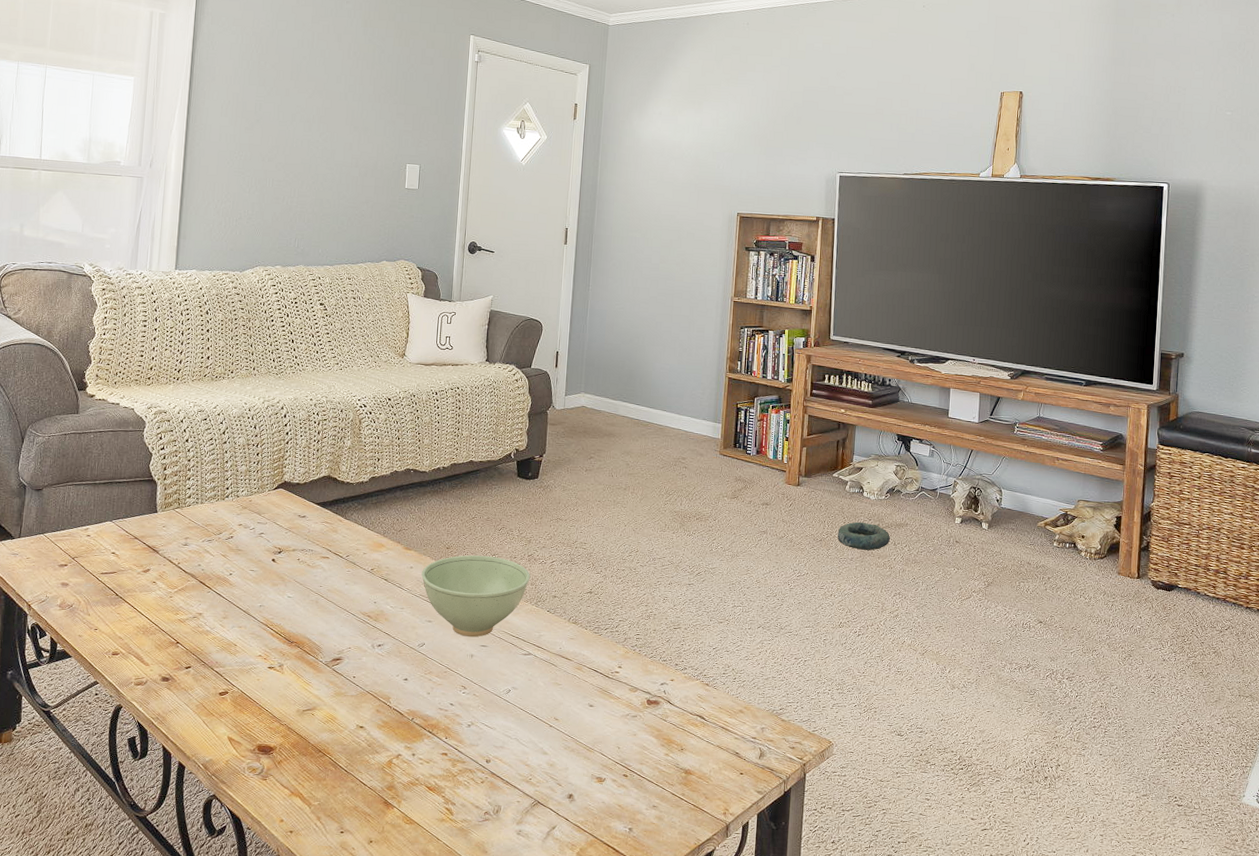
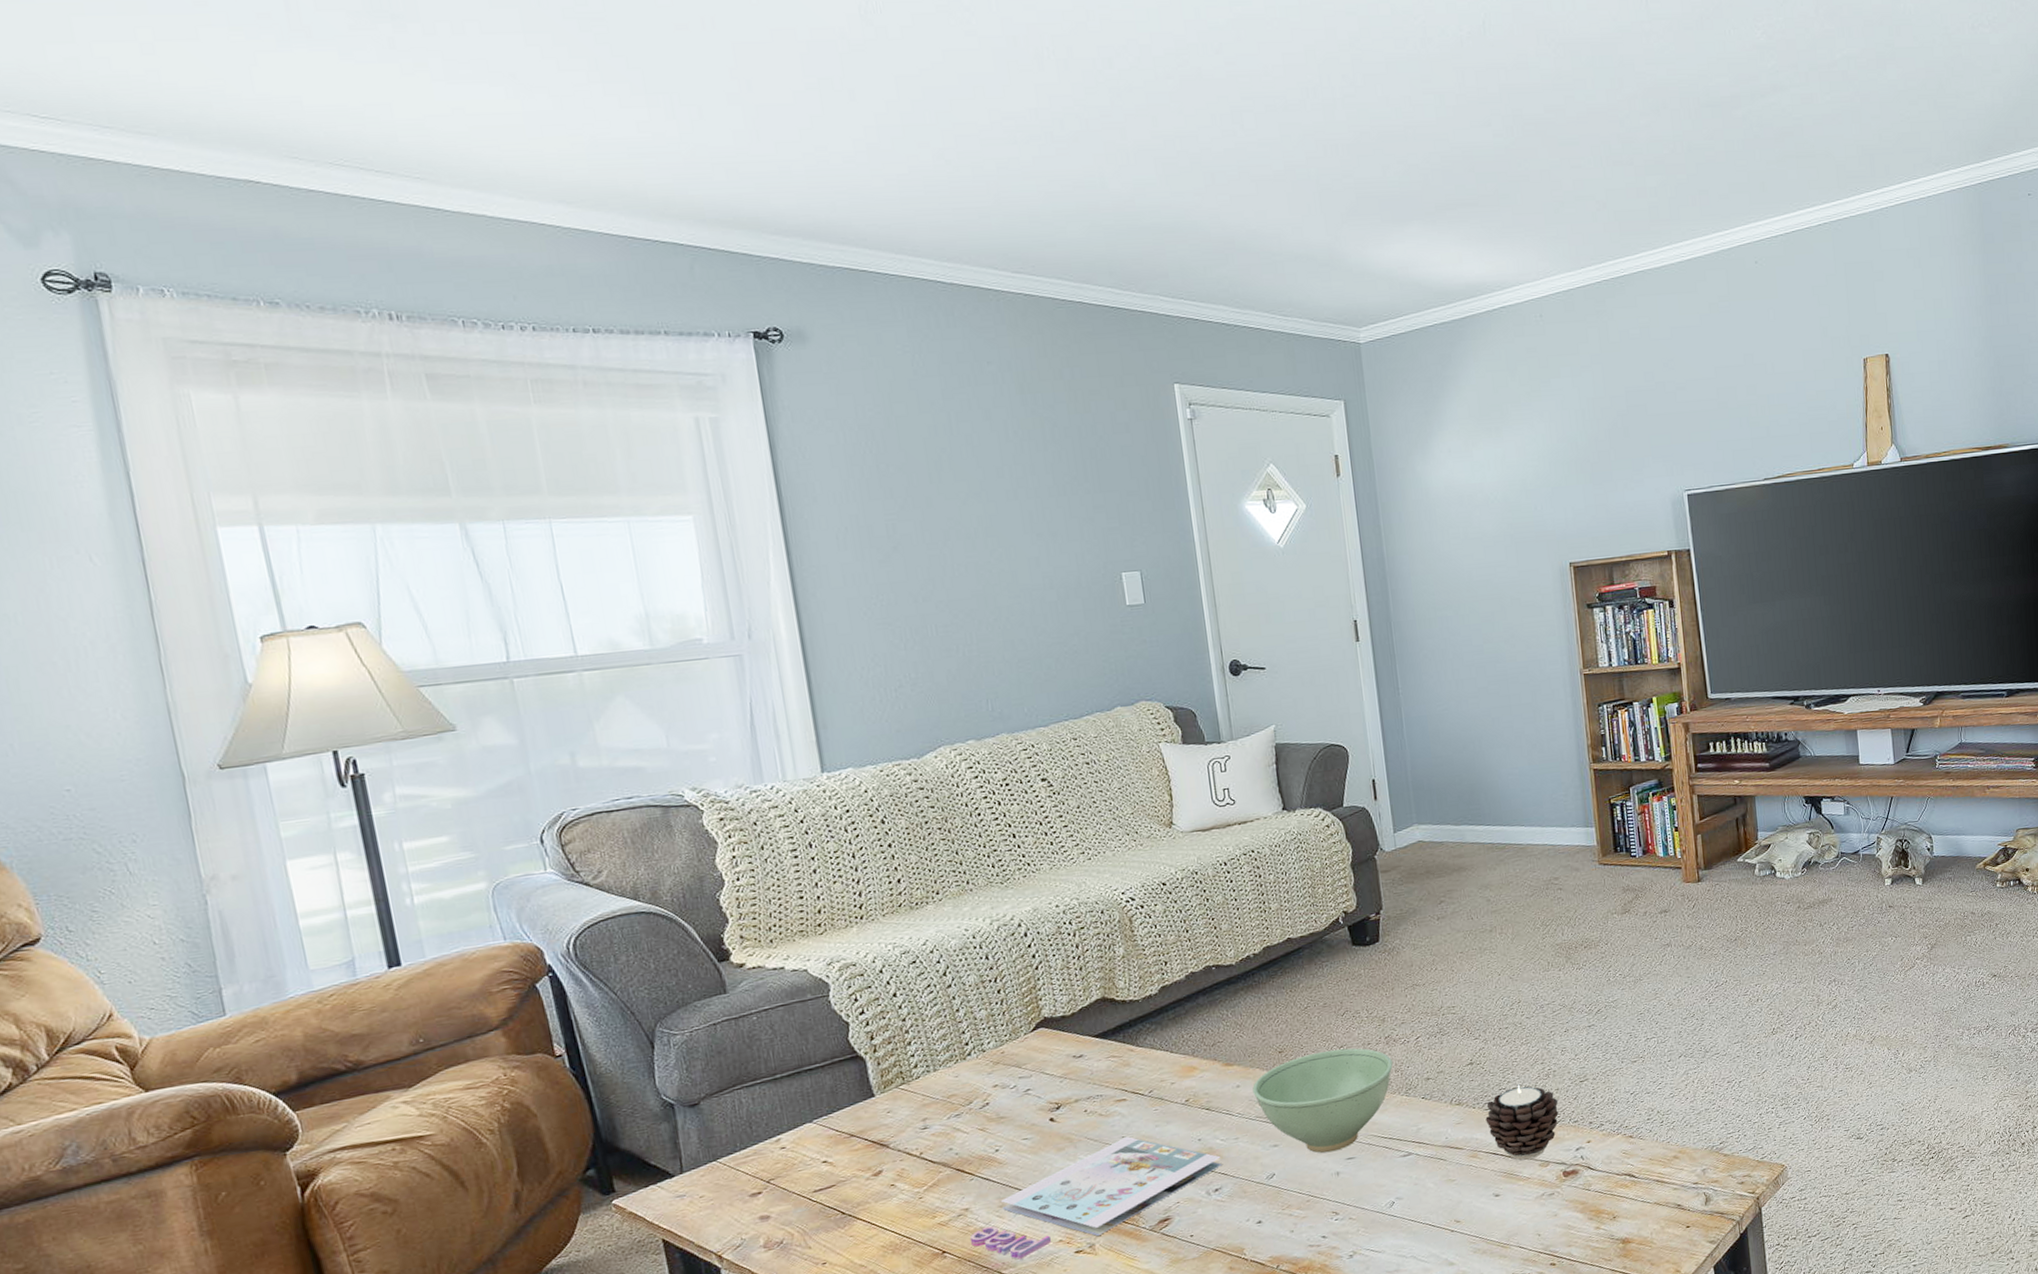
magazine: none [197,587,388,663] -> present [969,1136,1222,1261]
candle: none [593,618,654,683] -> present [1485,1084,1559,1161]
dog toy: present [837,522,891,551] -> none [1753,906,1815,941]

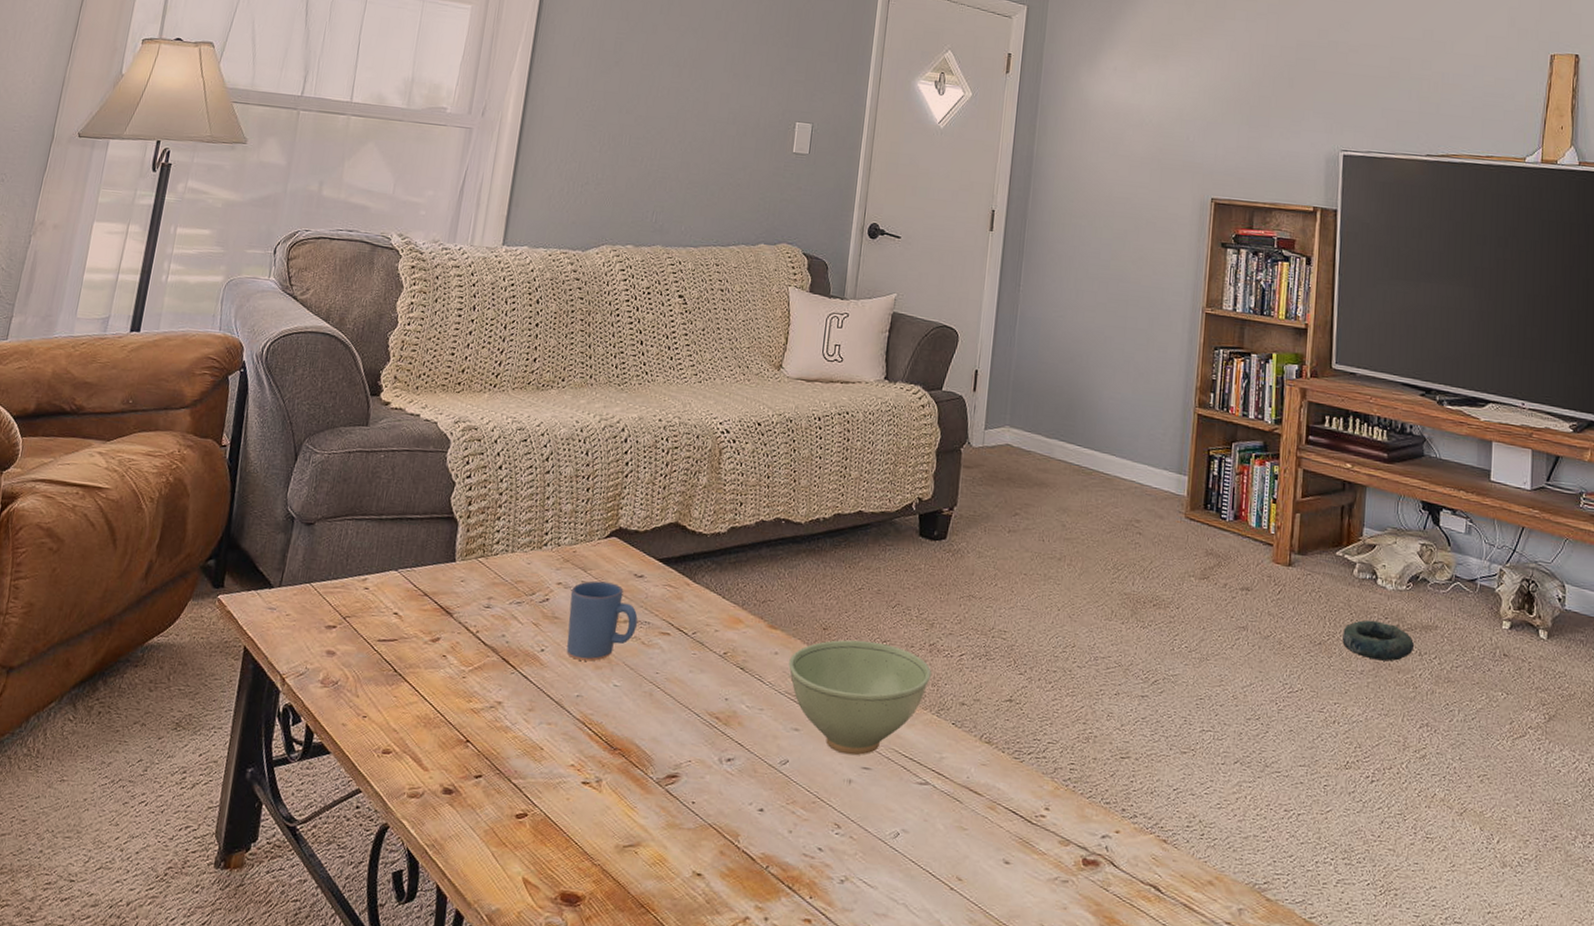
magazine: present [969,1136,1222,1261] -> none [493,674,742,774]
mug: none [1010,1069,1090,1149] -> present [566,581,638,662]
candle: present [1485,1084,1559,1161] -> none [1012,740,1093,832]
dog toy: none [1753,906,1815,941] -> present [1342,620,1415,661]

